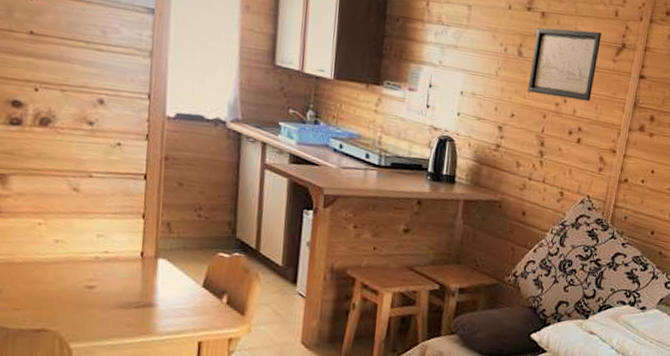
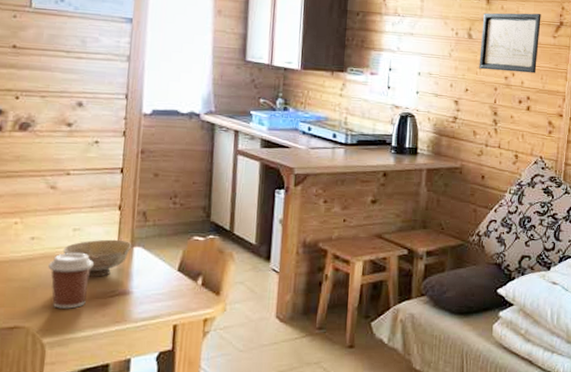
coffee cup: none [73,259,118,317] -> present [48,253,94,309]
bowl: none [87,248,157,286] -> present [62,239,132,277]

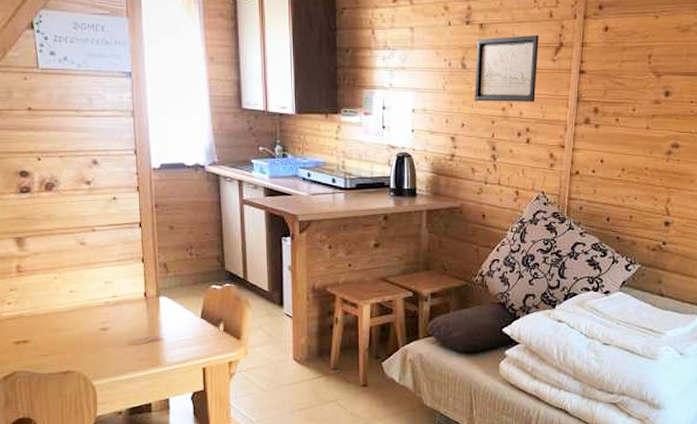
coffee cup: present [48,253,94,309] -> none [88,304,127,355]
bowl: present [62,239,132,277] -> none [98,290,158,325]

